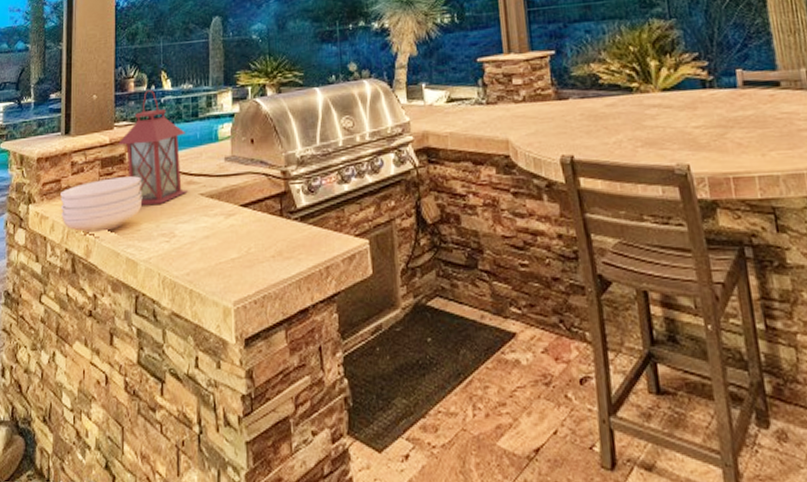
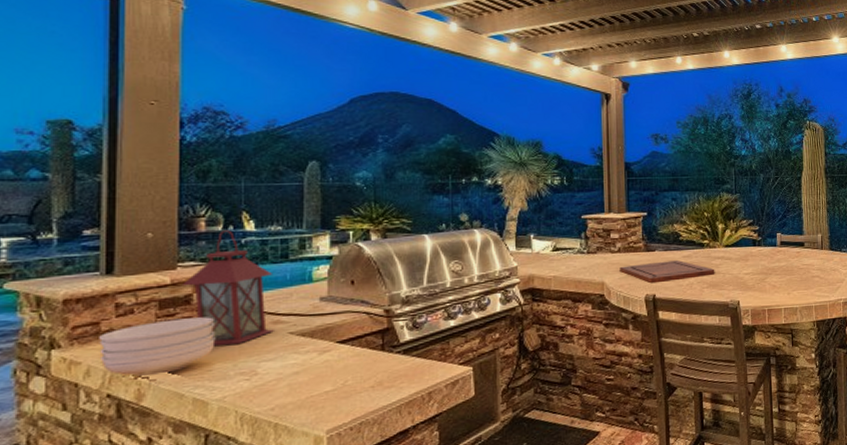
cutting board: none [526,110,652,142] -> present [619,260,715,284]

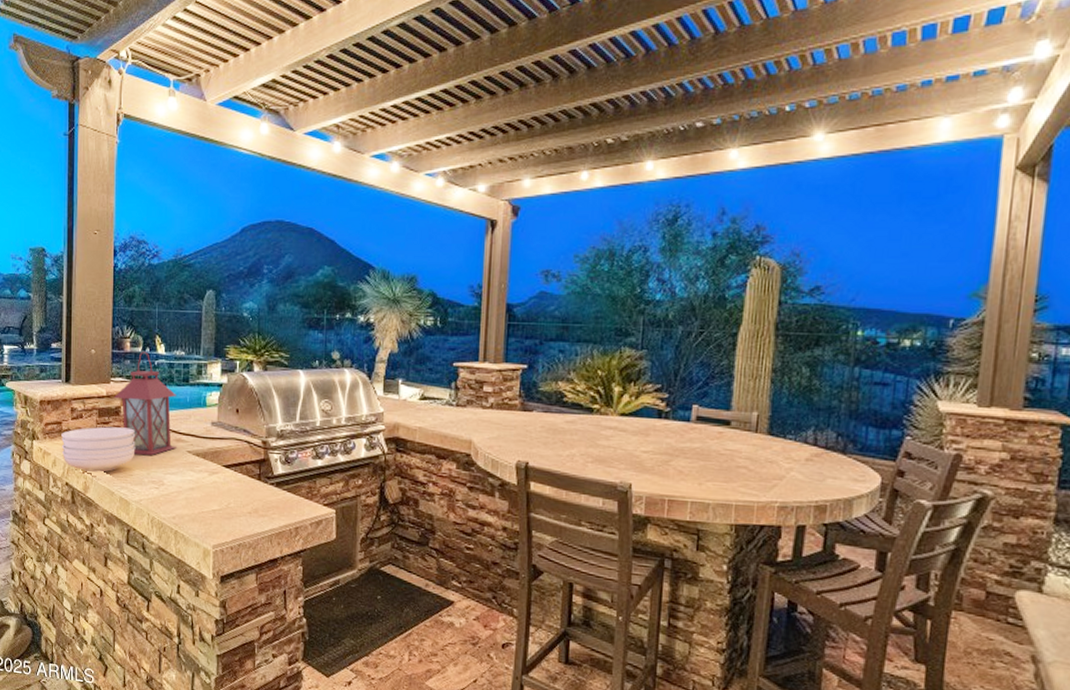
cutting board: present [619,260,715,284] -> none [490,424,604,450]

